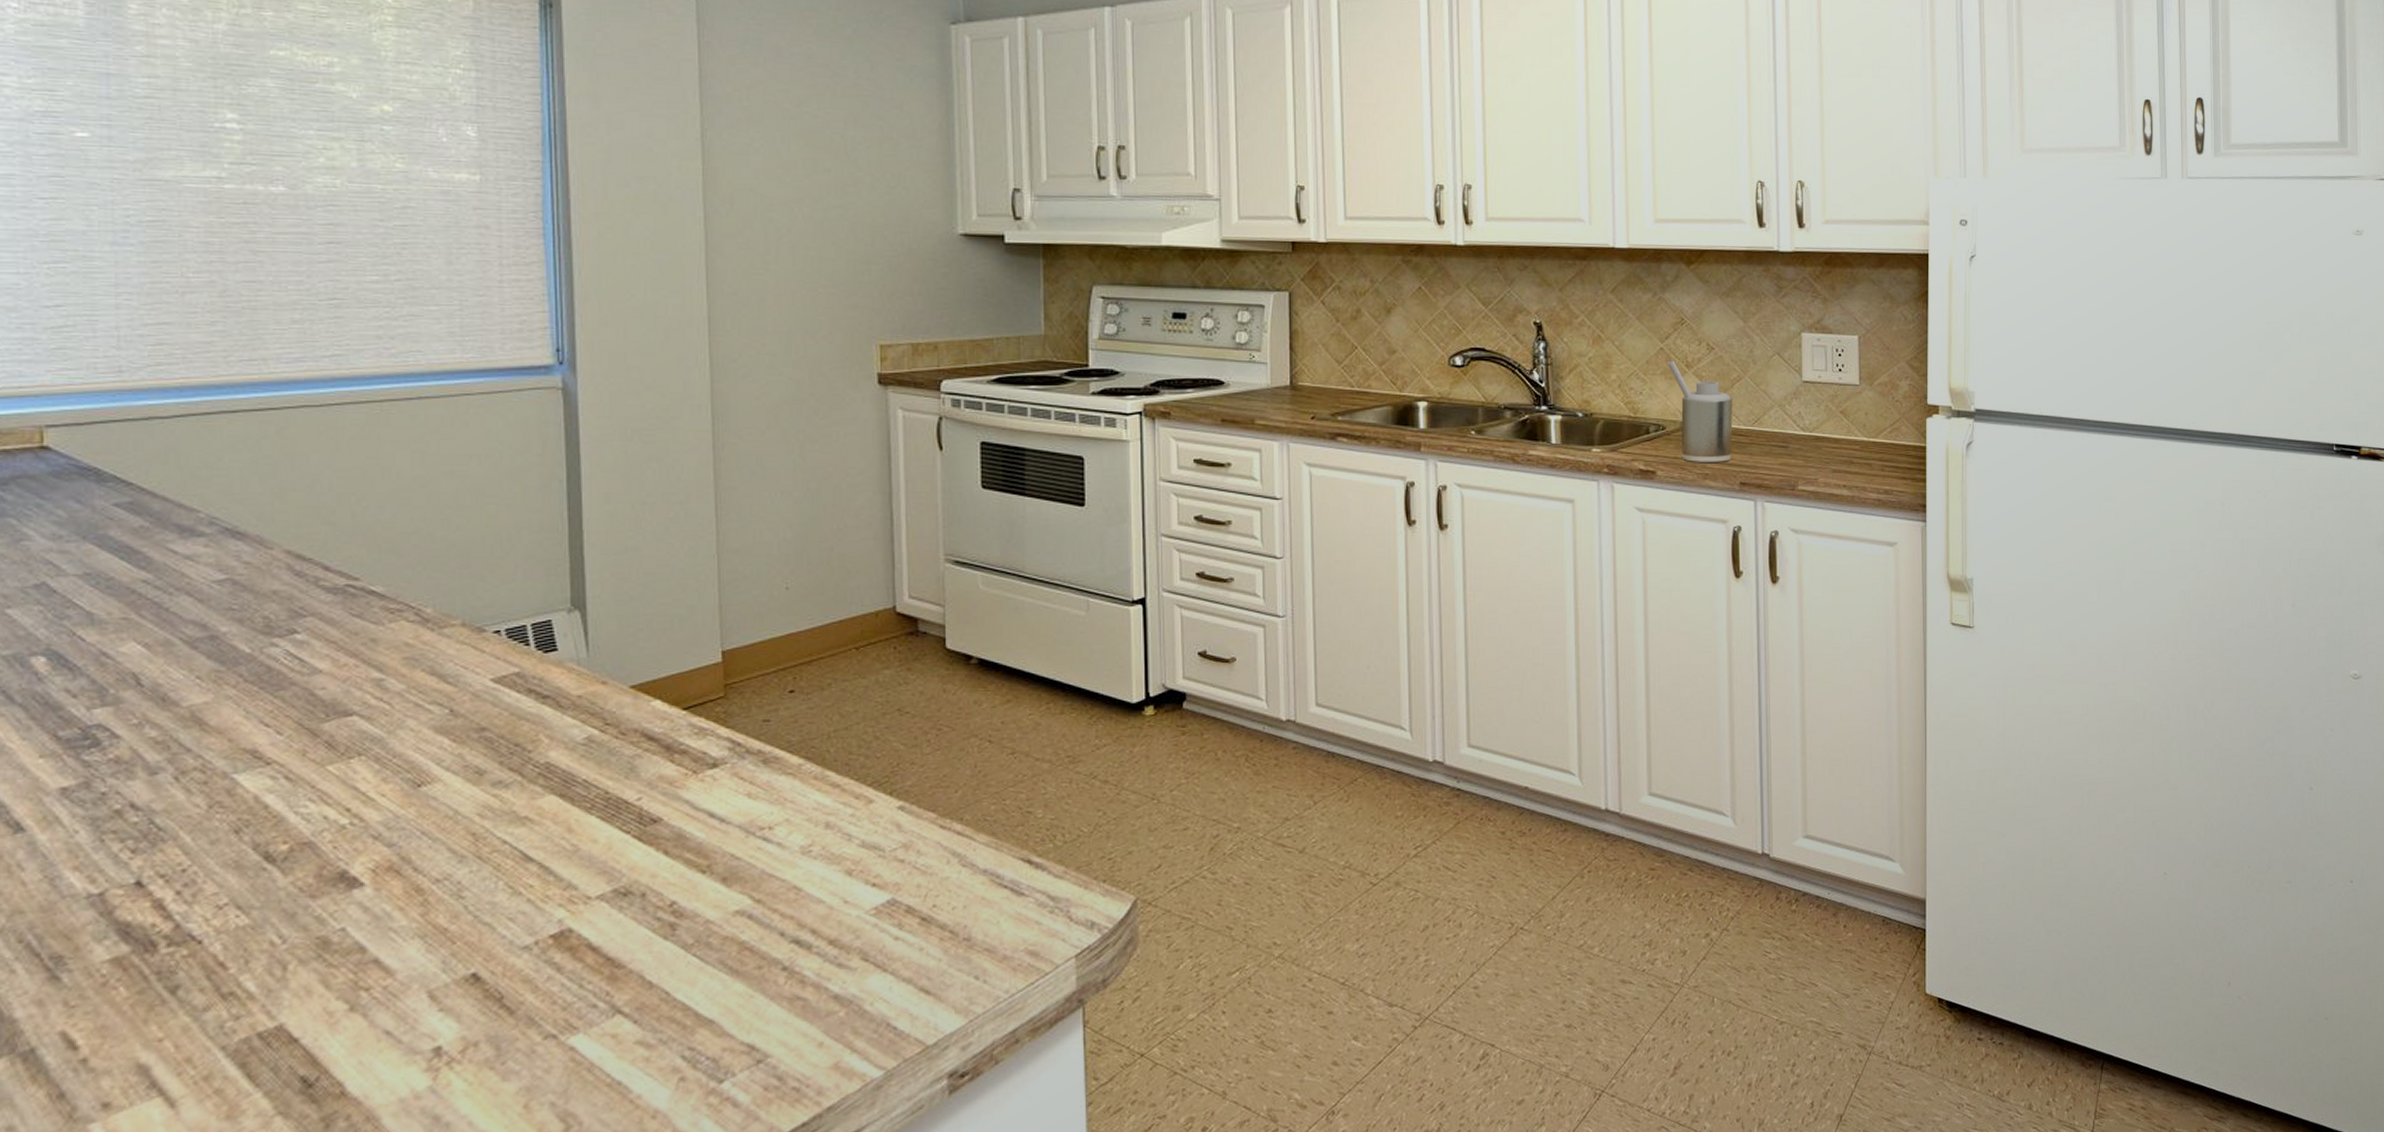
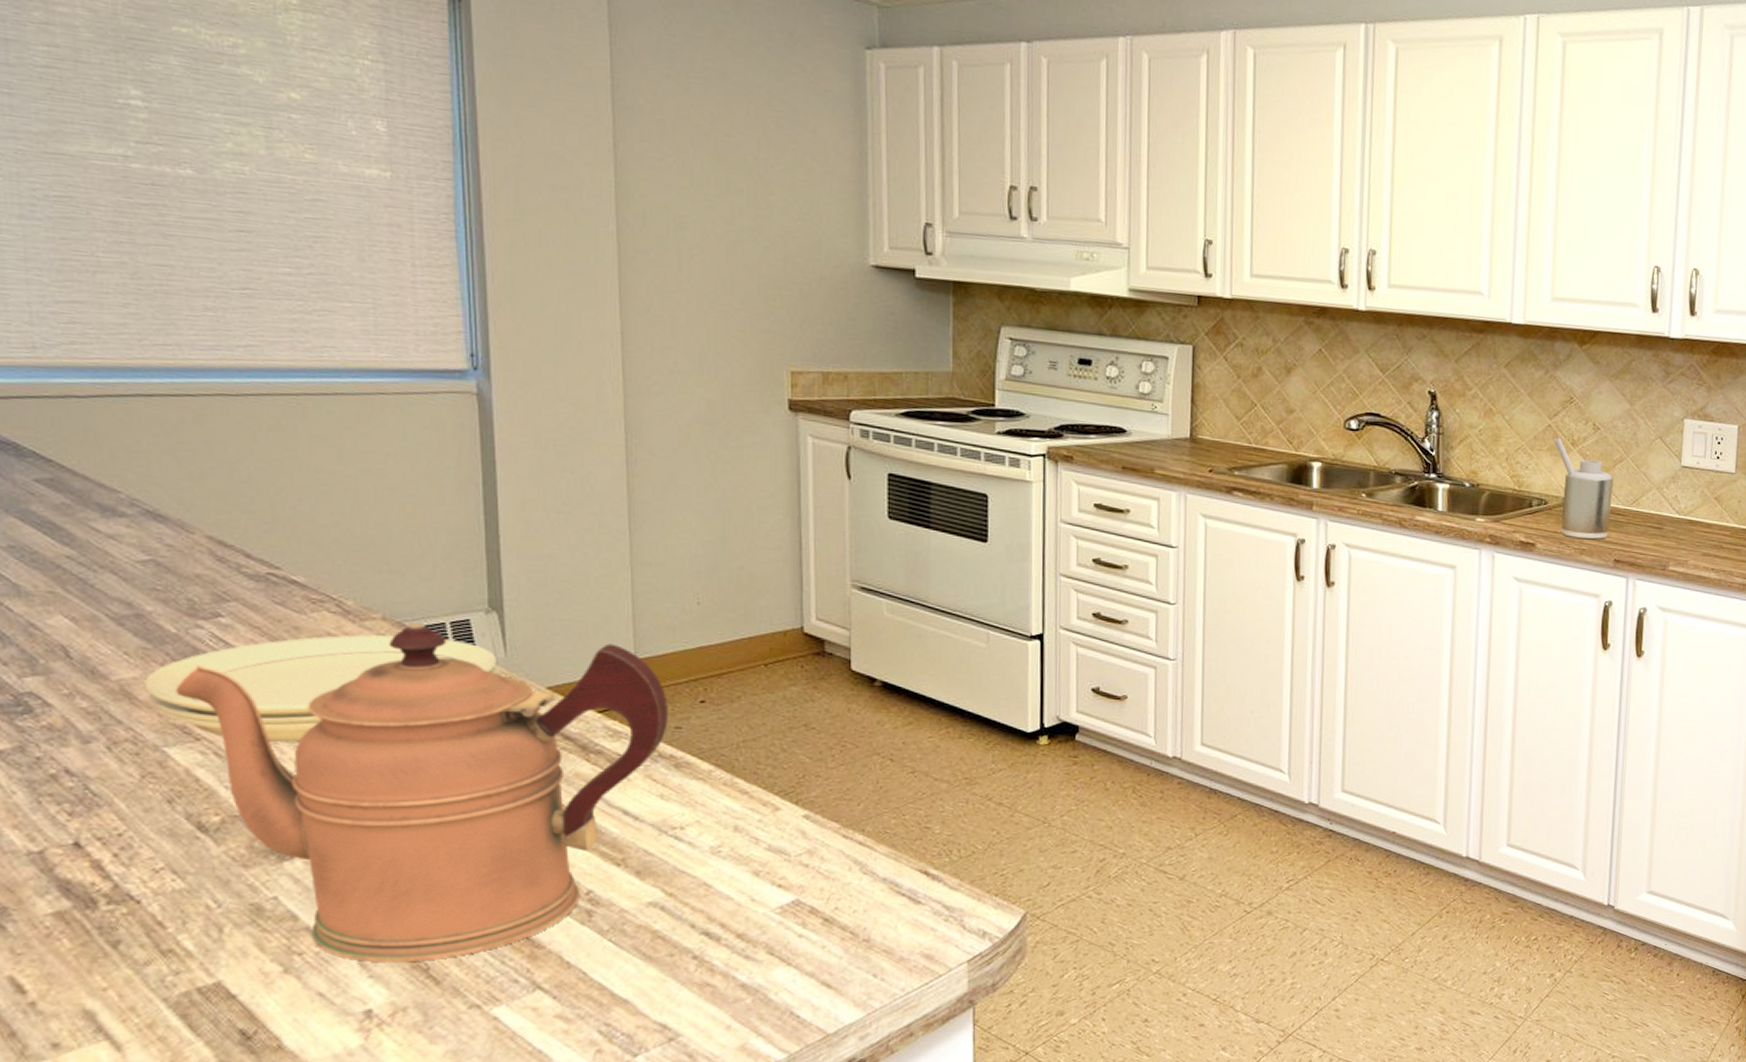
plate: none [214,642,584,761] -> present [143,635,502,742]
coffeepot: none [248,626,756,994] -> present [176,621,668,963]

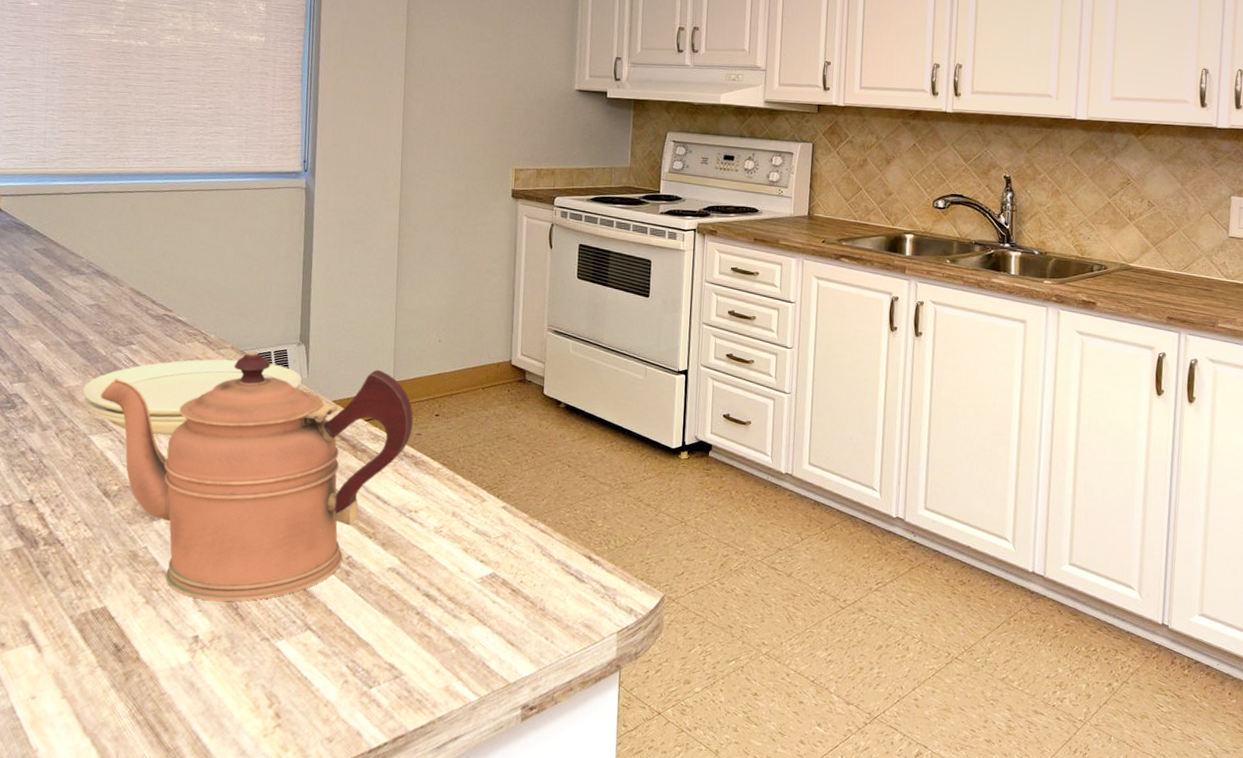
soap dispenser: present [1553,437,1614,541] -> none [1112,213,1167,300]

